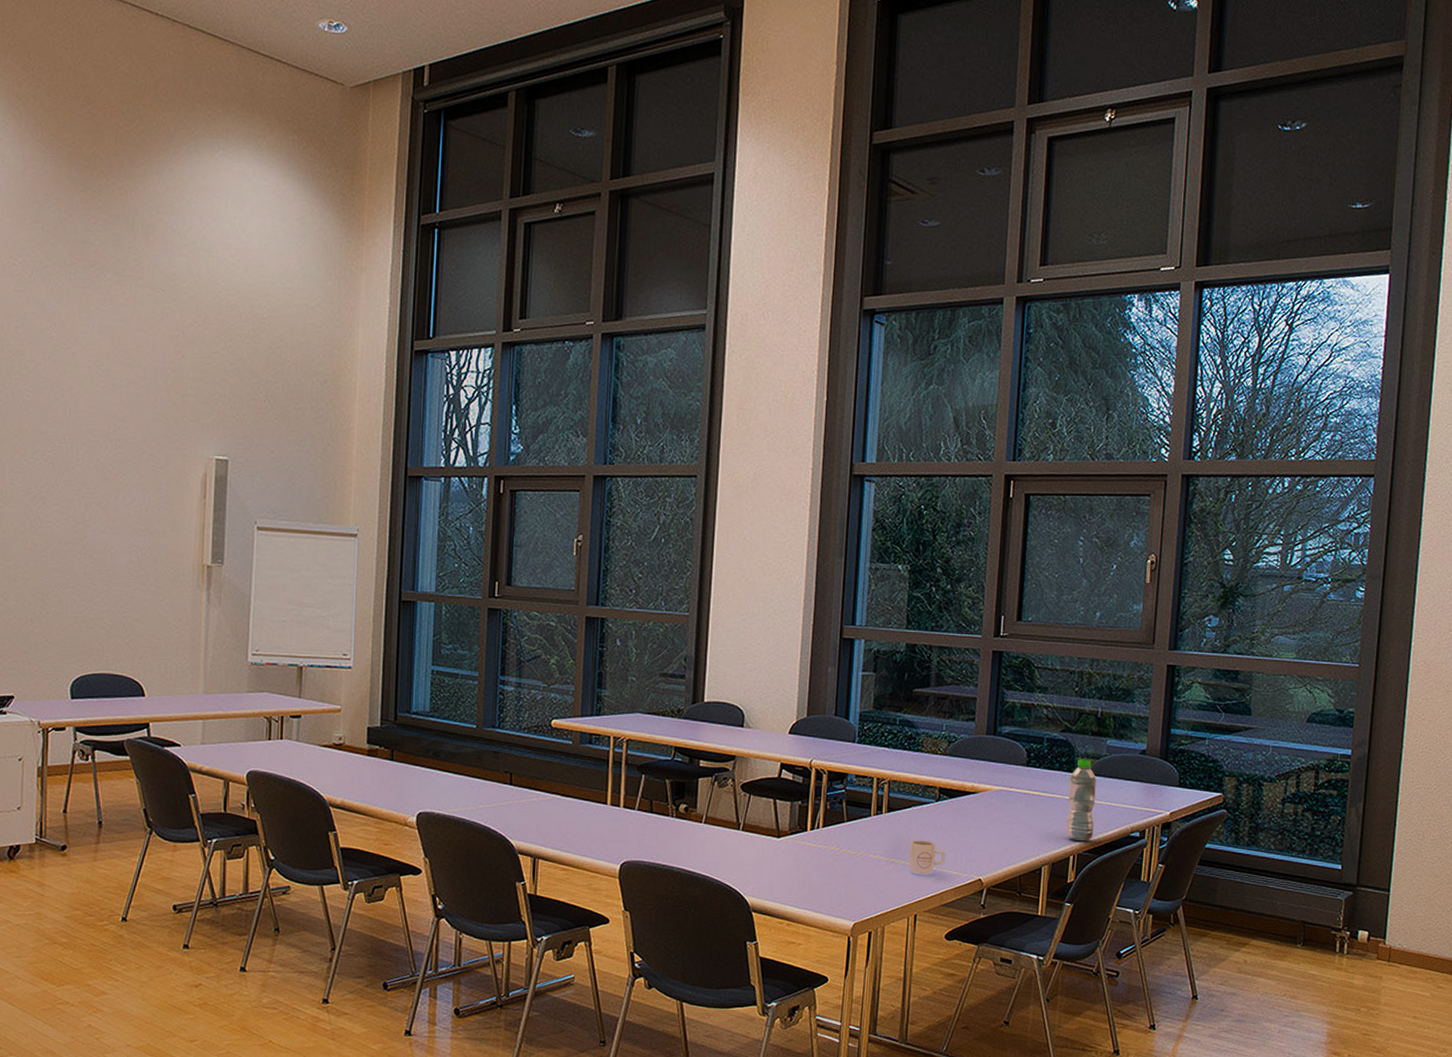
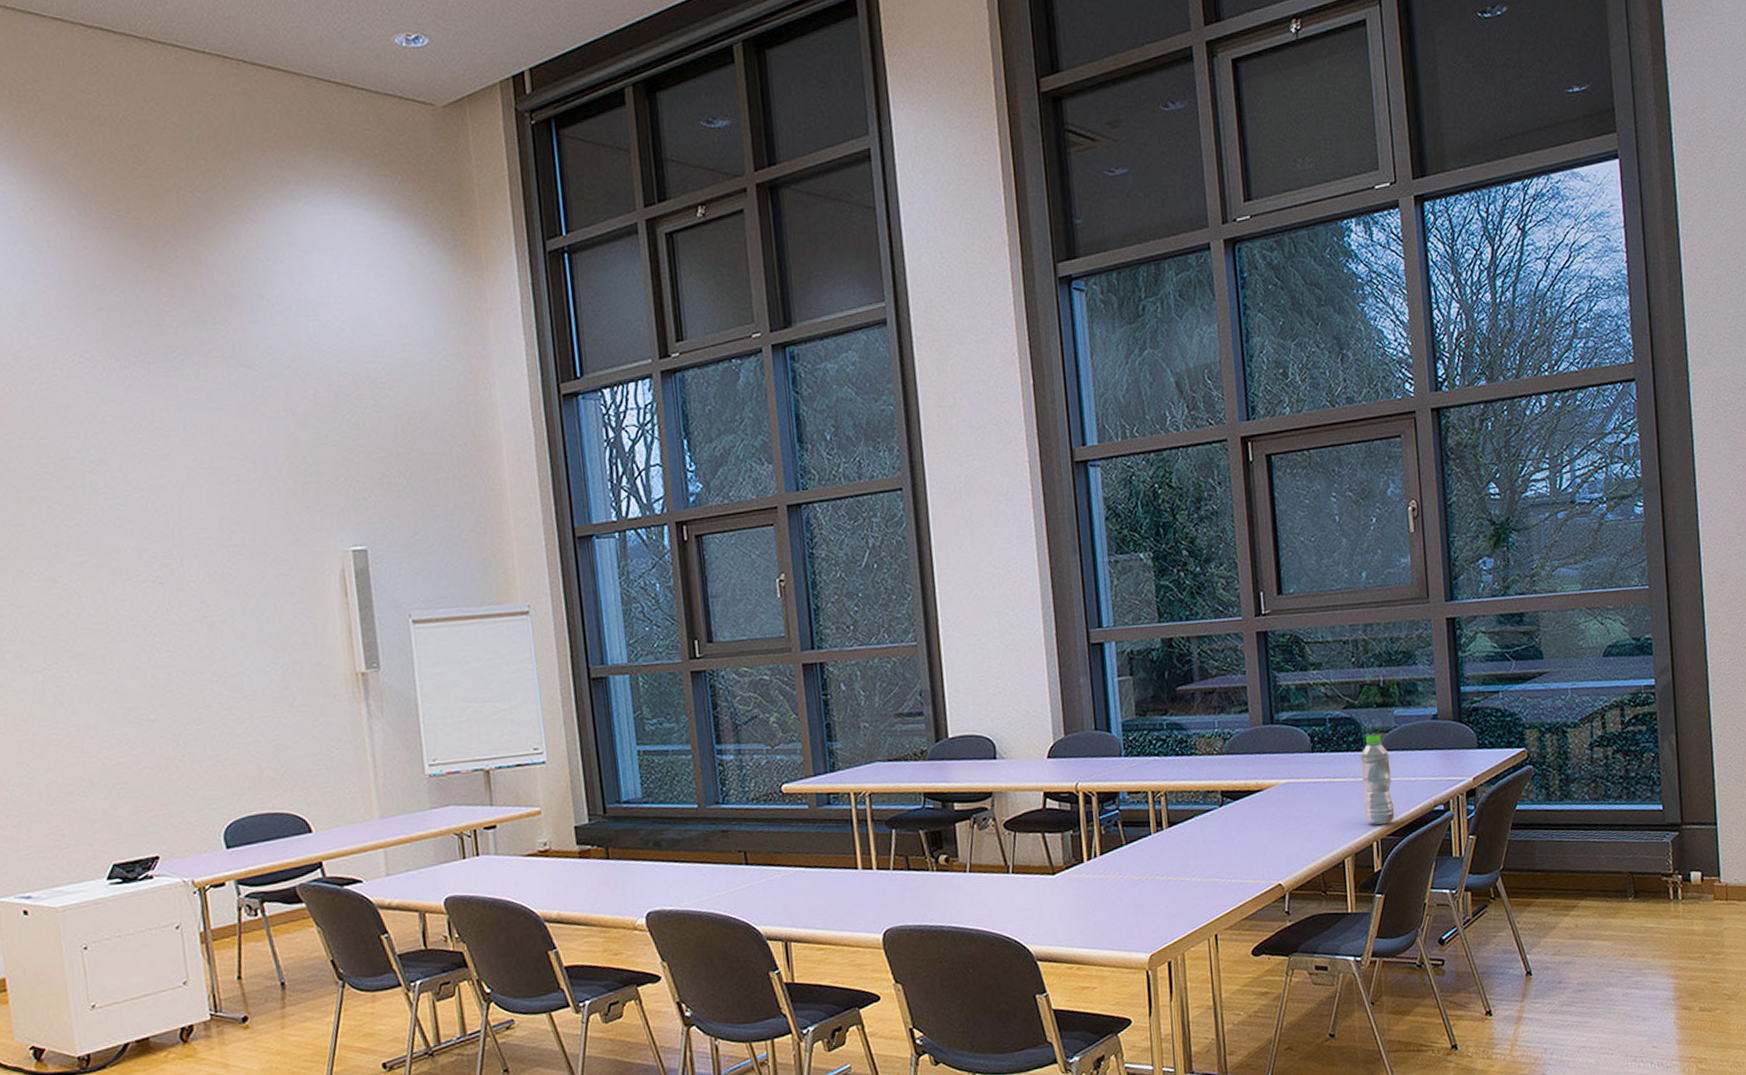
mug: present [909,840,945,876] -> none [1198,851,1239,891]

